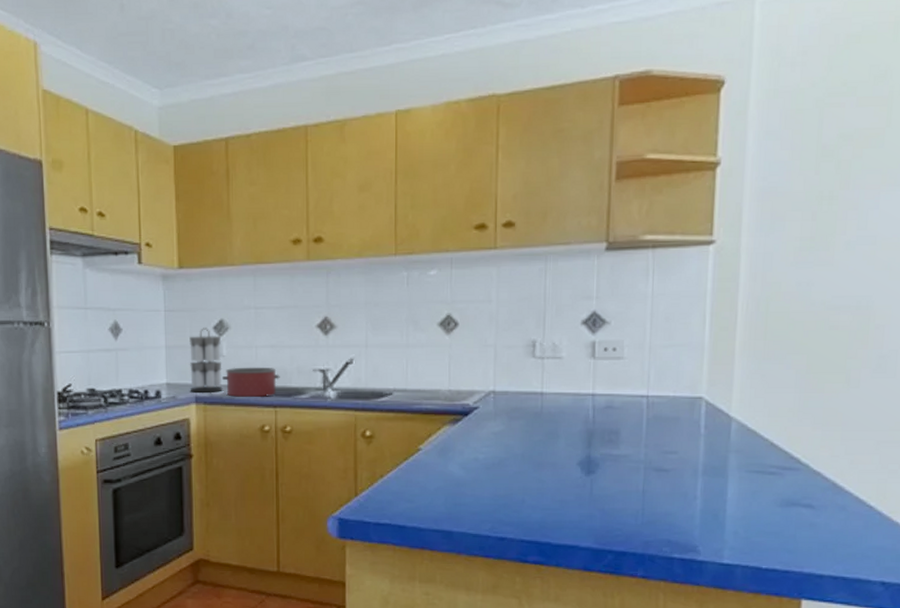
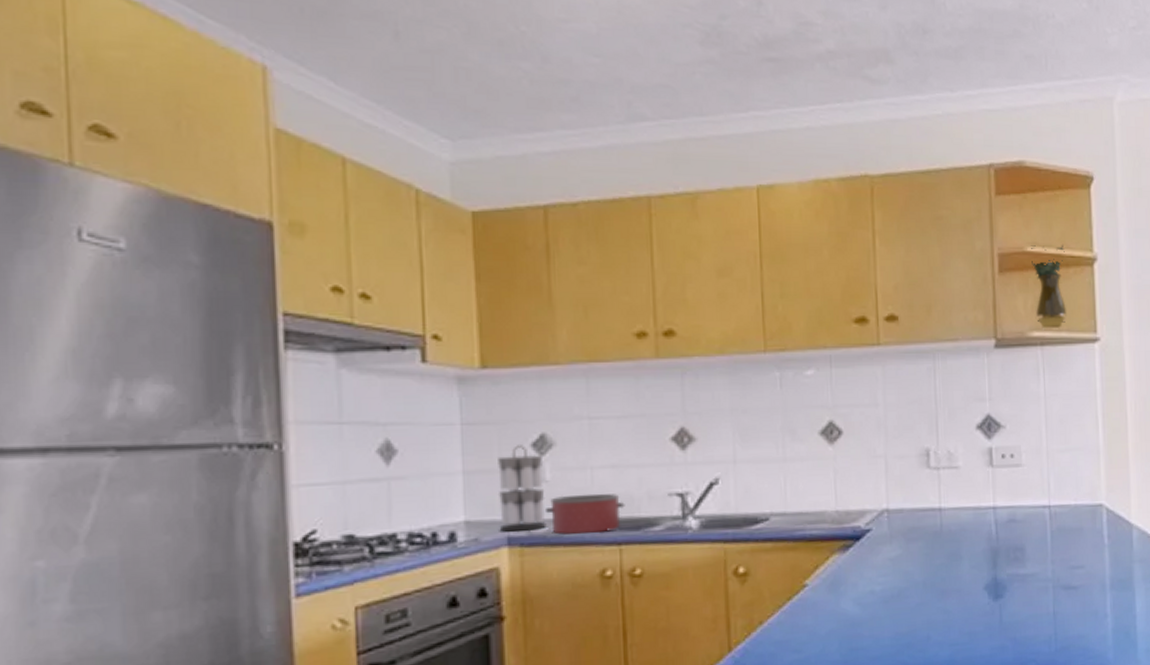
vase: none [650,150,686,233] -> present [1031,244,1066,329]

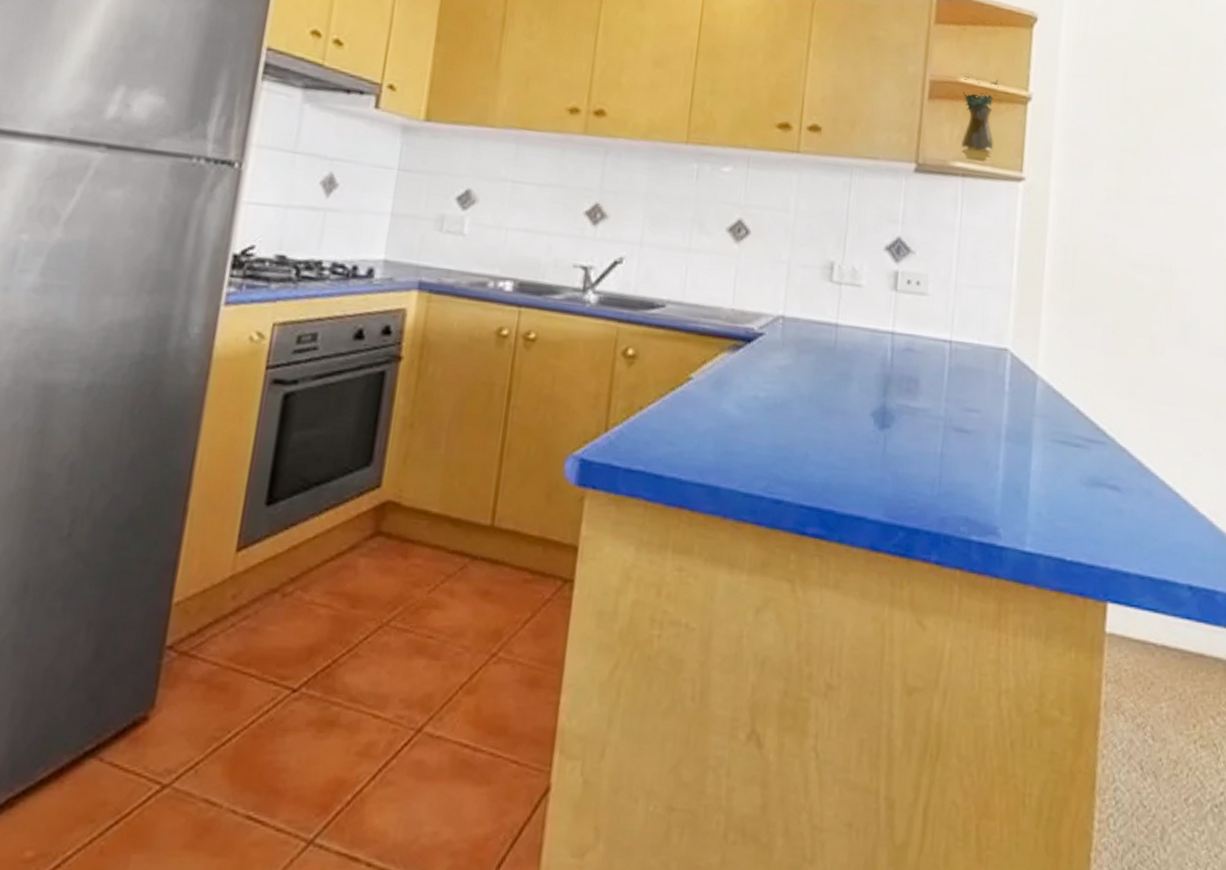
spice rack: present [498,445,547,533] -> none [413,196,464,280]
cooking pot: present [544,493,625,535] -> none [457,251,532,292]

